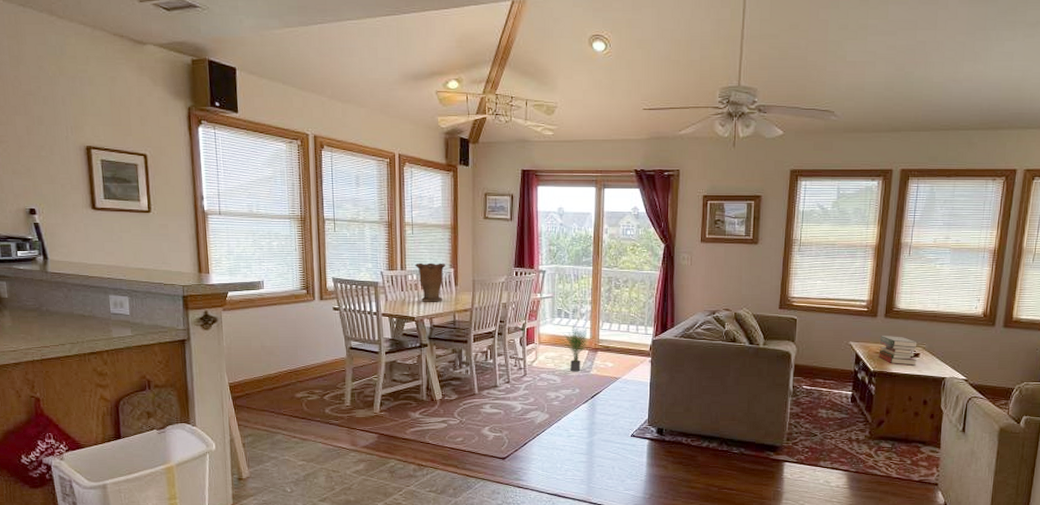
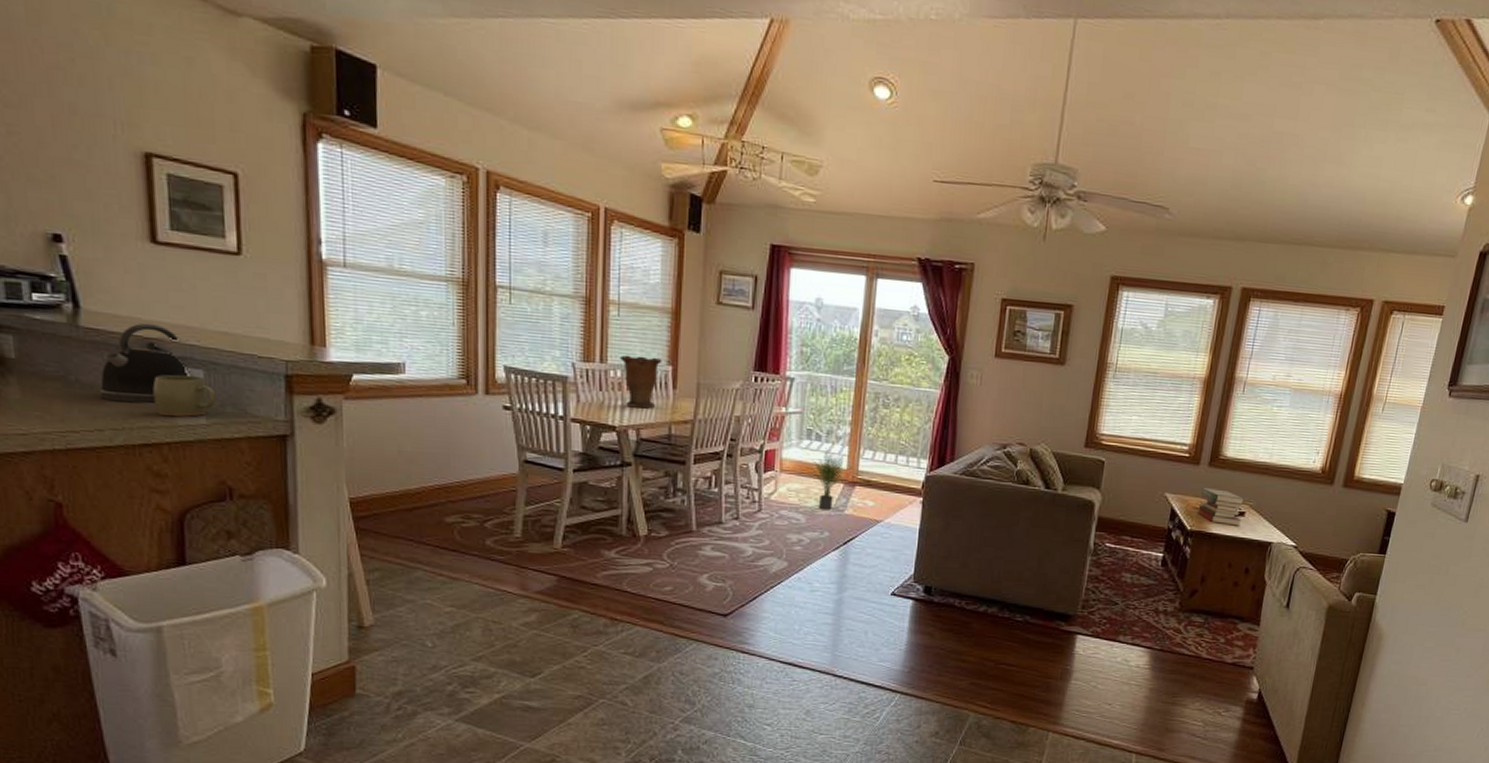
kettle: none [61,266,120,324] -> present [99,322,190,404]
mug: none [95,301,138,331] -> present [152,374,217,417]

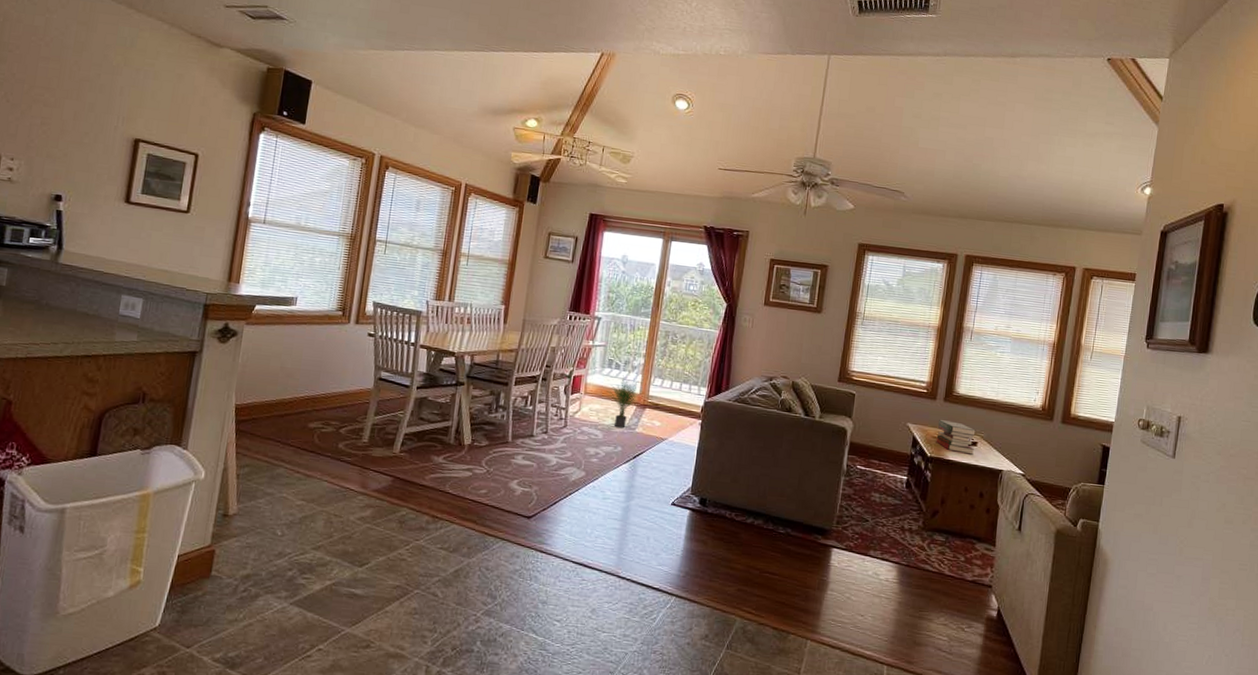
kettle: present [99,322,190,404] -> none [61,261,133,323]
mug: present [152,374,217,417] -> none [100,301,149,335]
vase: present [620,354,662,409] -> none [465,295,497,339]

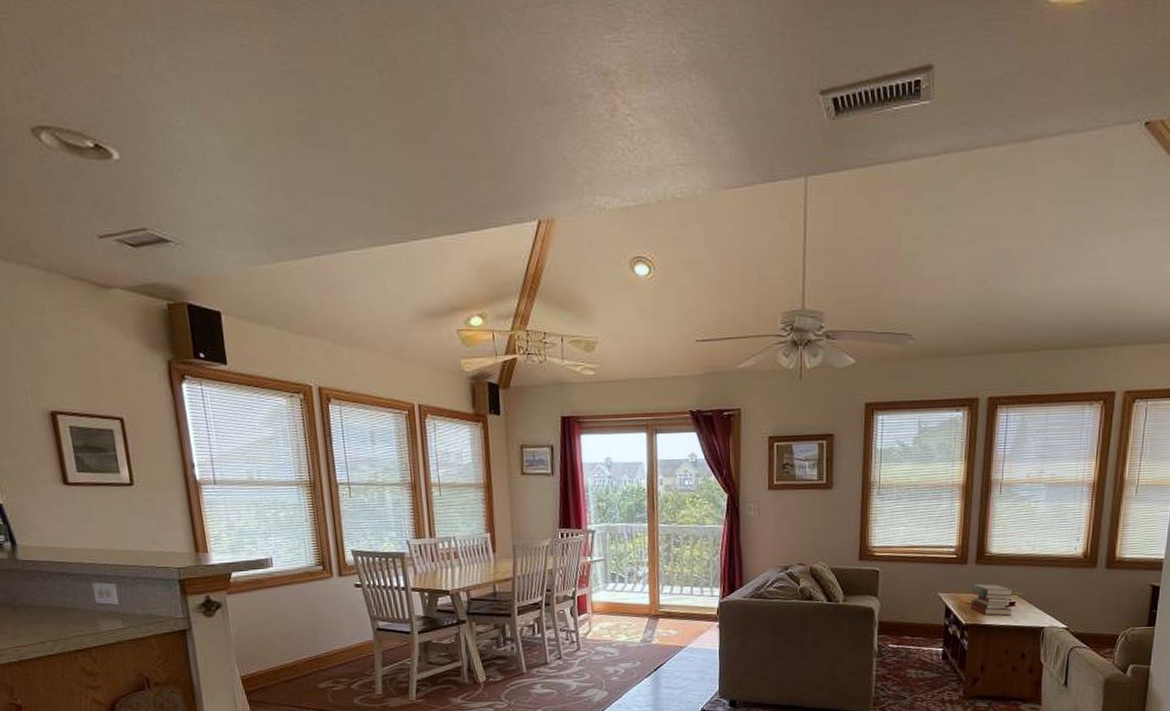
potted plant: present [606,376,638,428] -> none [614,589,648,643]

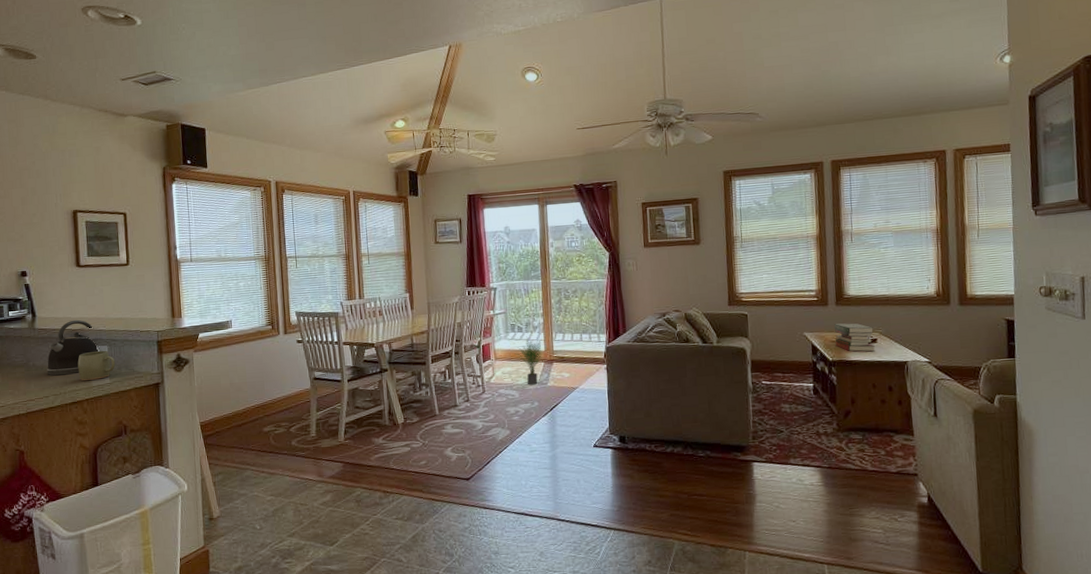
kettle: none [38,550,106,618] -> present [46,319,100,376]
mug: none [78,589,128,624] -> present [77,350,116,381]
potted plant: none [614,589,648,643] -> present [514,337,544,385]

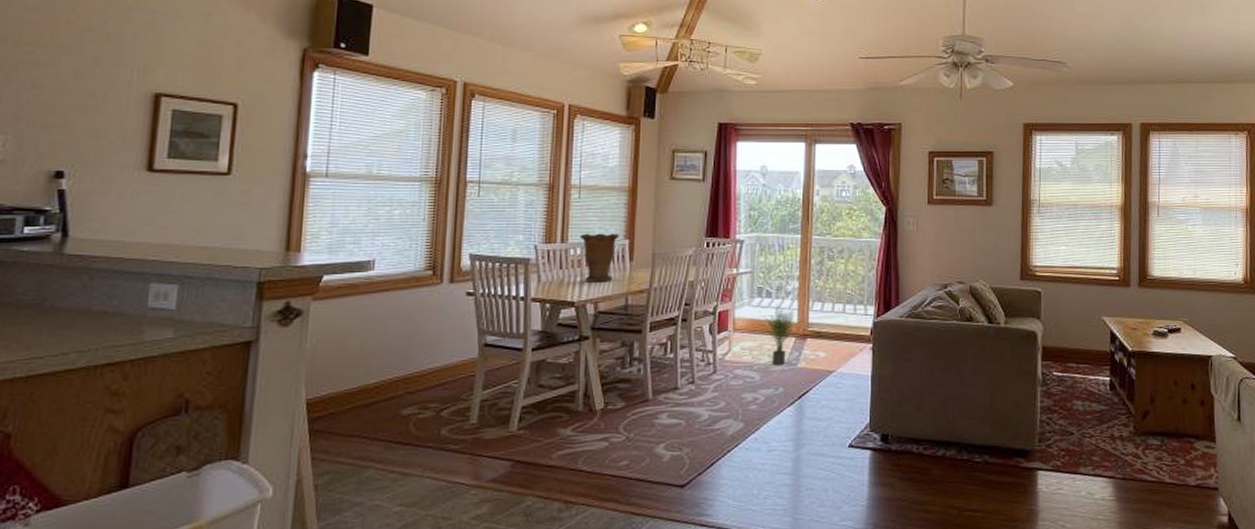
kettle: present [46,319,100,376] -> none [72,245,165,324]
mug: present [77,350,116,381] -> none [124,291,187,332]
vase: none [373,289,402,328] -> present [580,233,619,282]
books: present [834,323,875,352] -> none [1135,308,1178,343]

